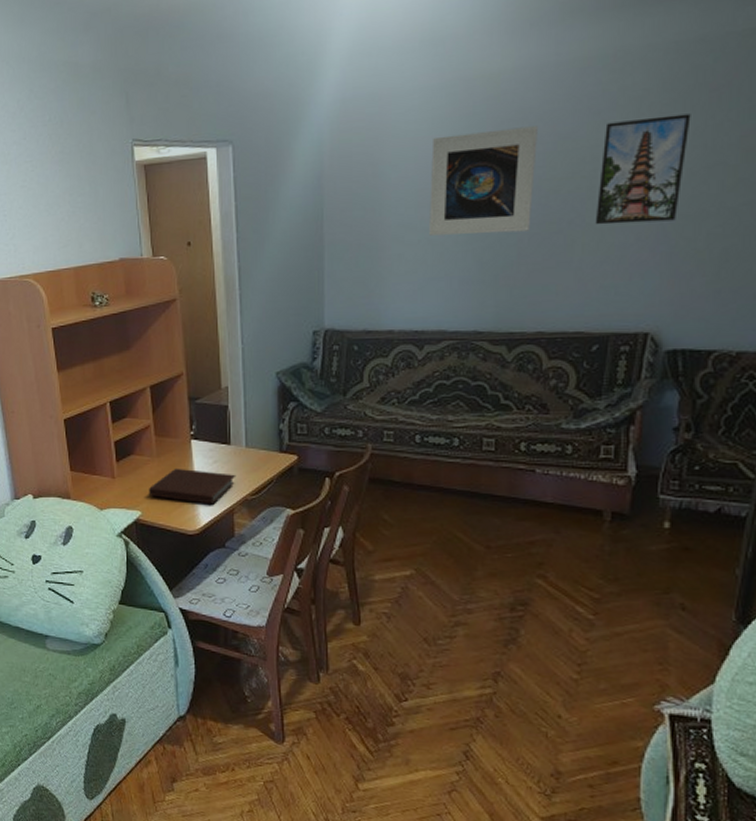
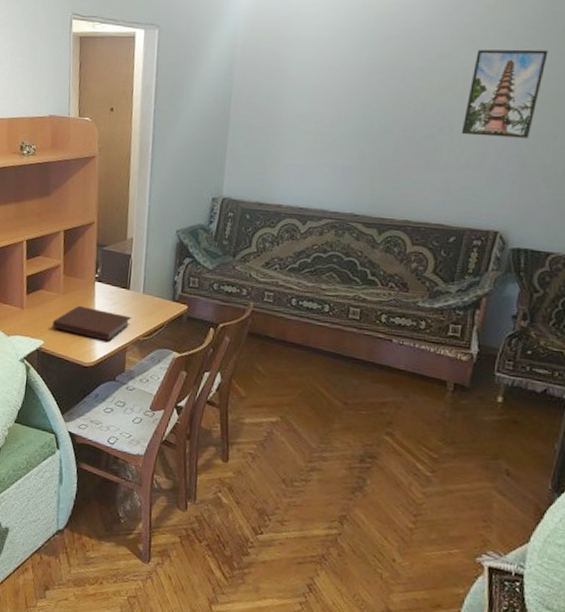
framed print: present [429,126,538,236] -> none [320,43,420,133]

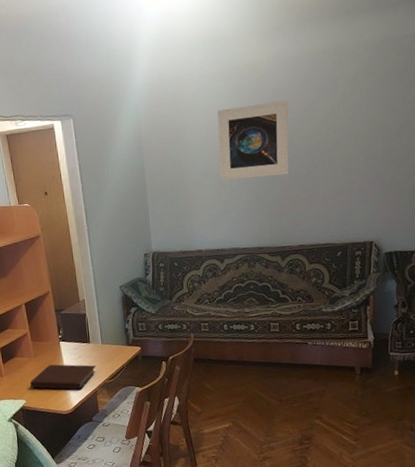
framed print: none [320,43,420,133] -> present [217,100,289,180]
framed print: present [461,49,548,139] -> none [331,90,387,169]

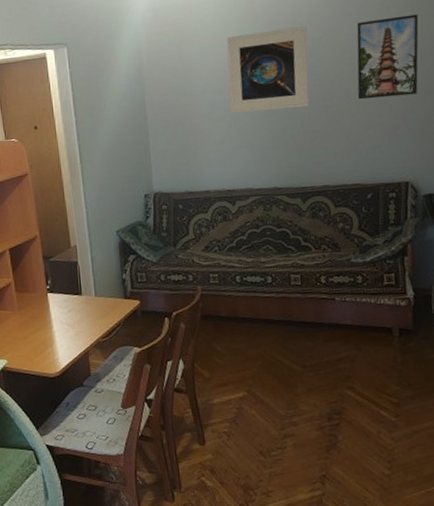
notebook: present [30,364,97,390] -> none [13,318,89,349]
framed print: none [331,90,387,169] -> present [356,14,419,100]

